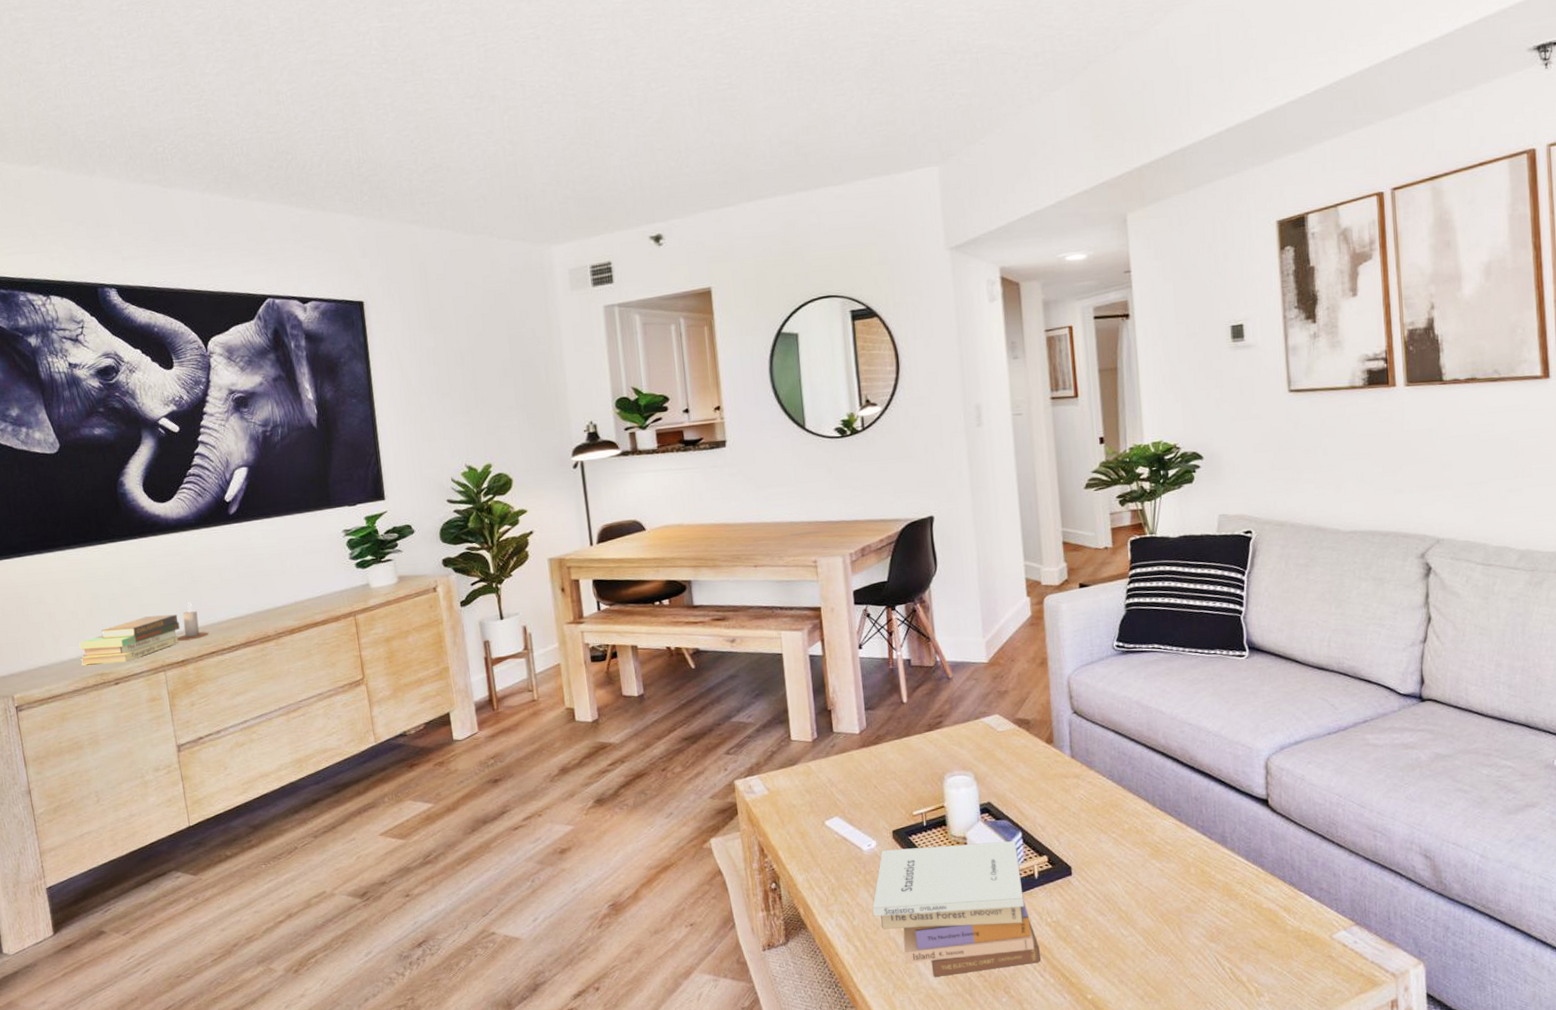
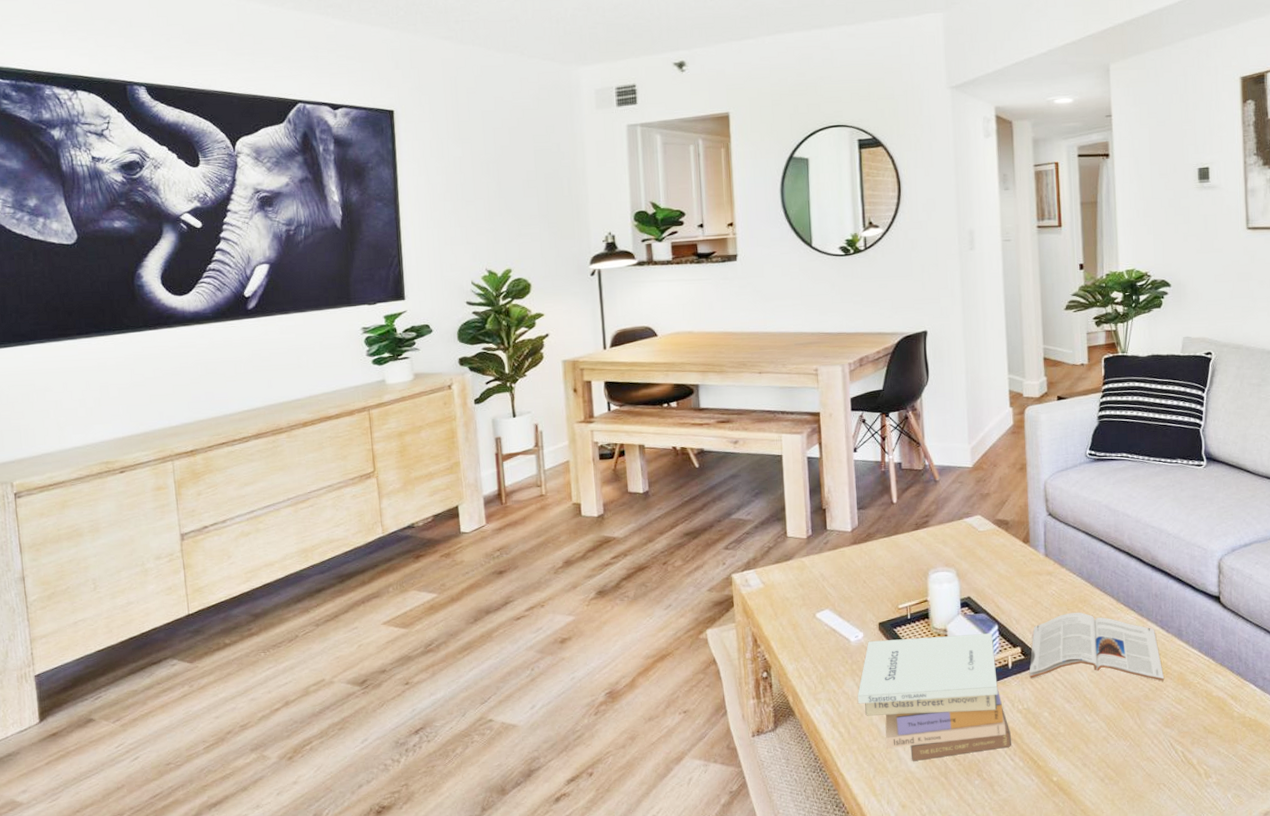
books: present [79,614,180,666] -> none [85,405,191,454]
candle: present [177,602,209,641] -> none [187,393,220,431]
magazine: none [1057,817,1208,892] -> present [1029,612,1165,682]

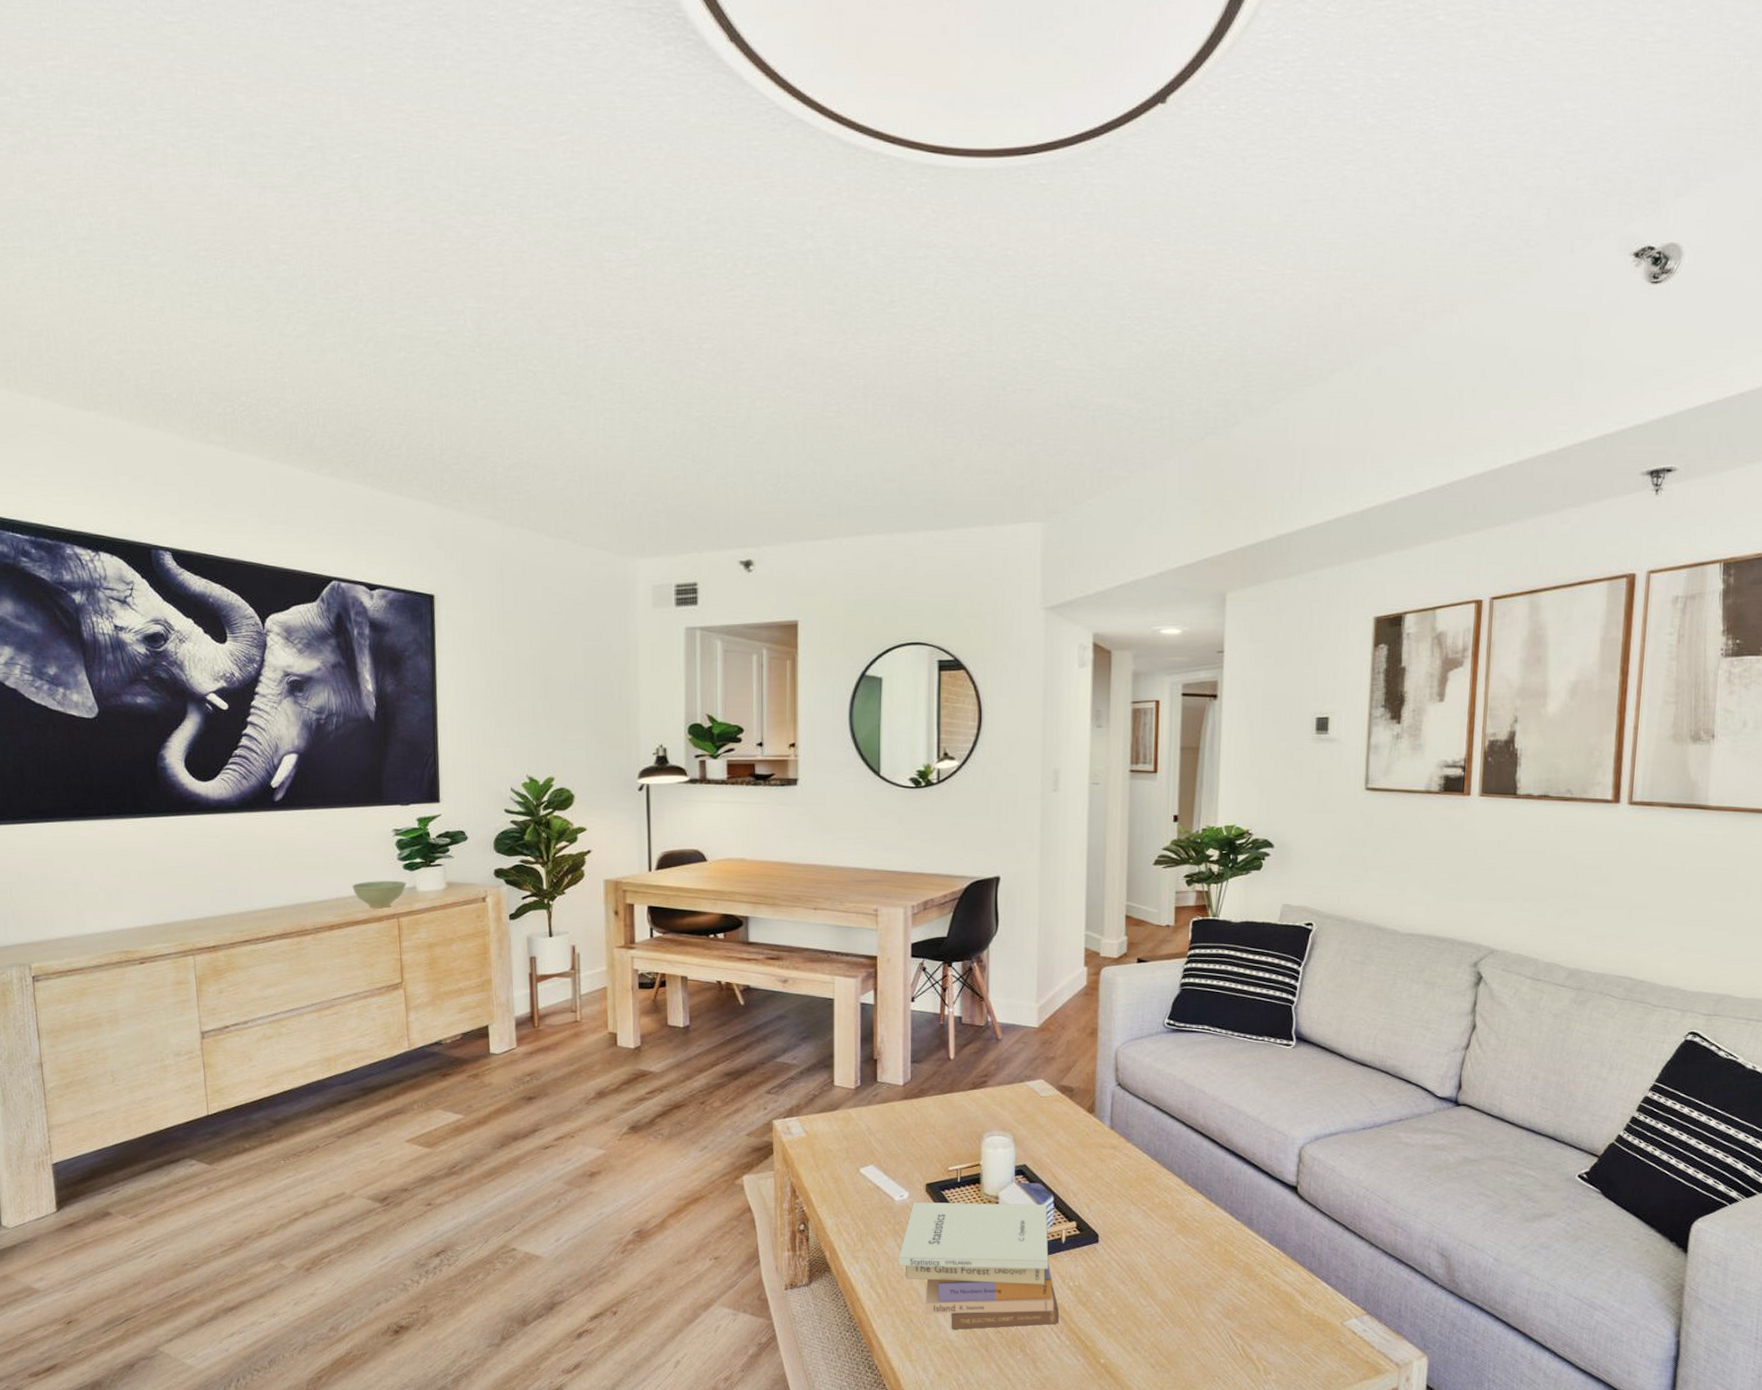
bowl: none [324,375,376,404] -> present [352,881,407,909]
magazine: present [1029,612,1165,682] -> none [1083,1190,1229,1271]

